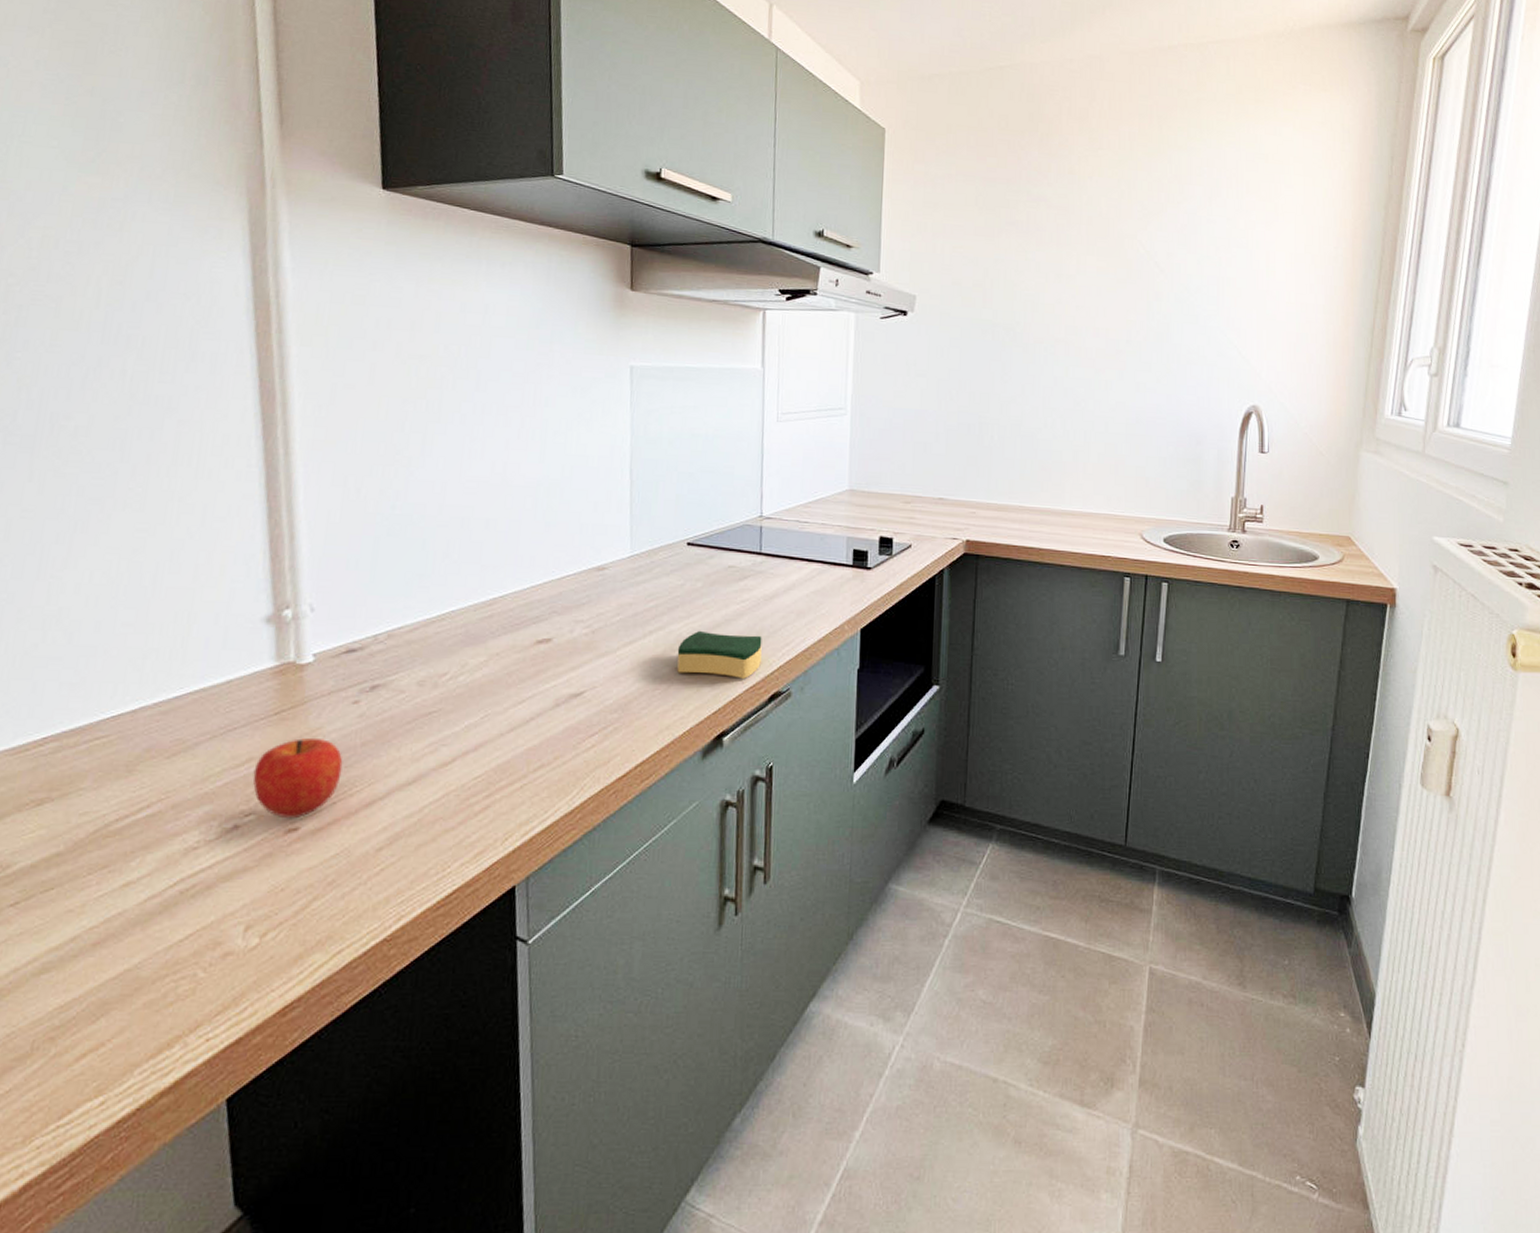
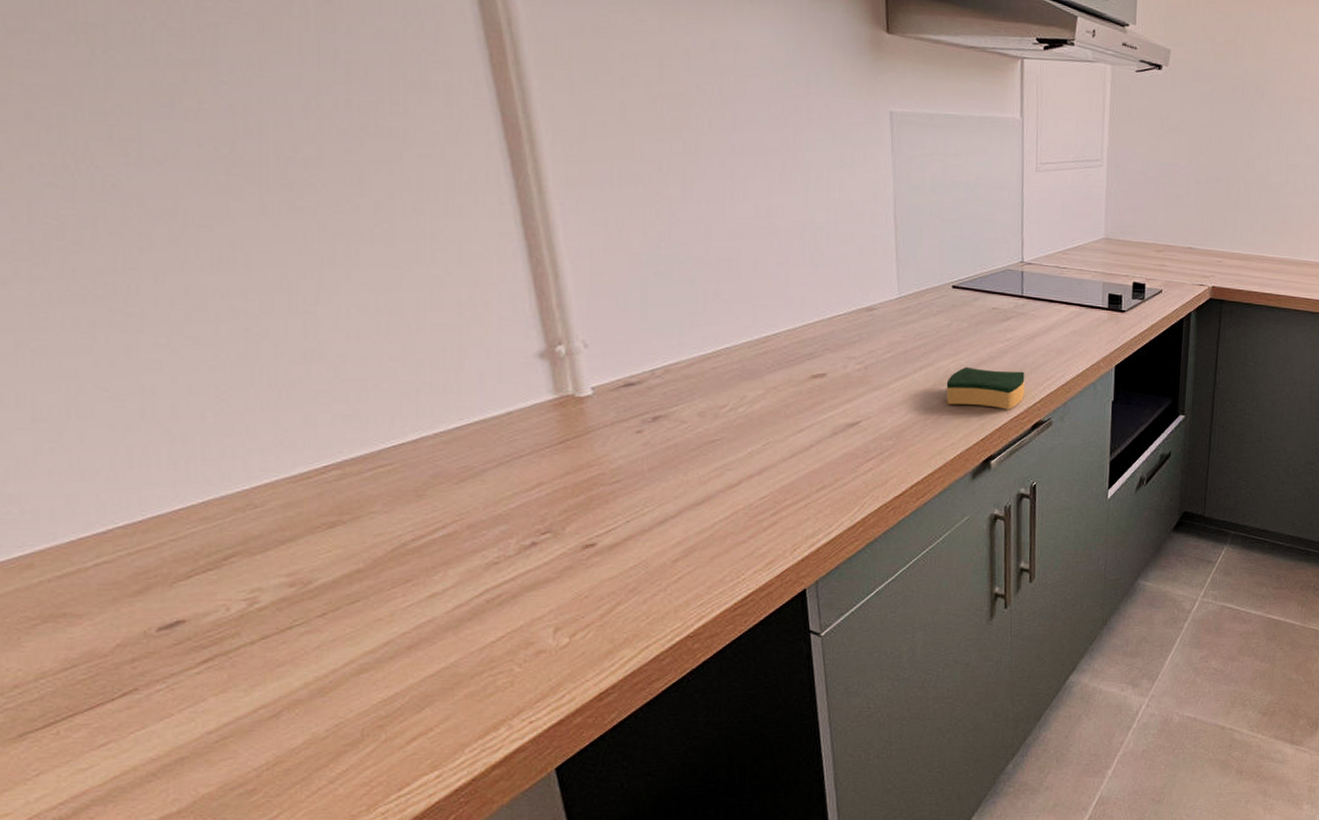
fruit: present [253,738,343,819] -> none [545,465,632,536]

